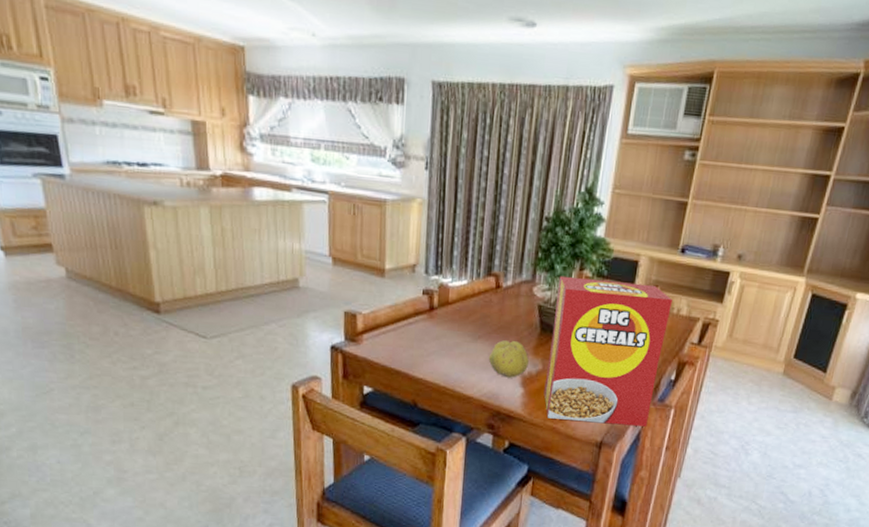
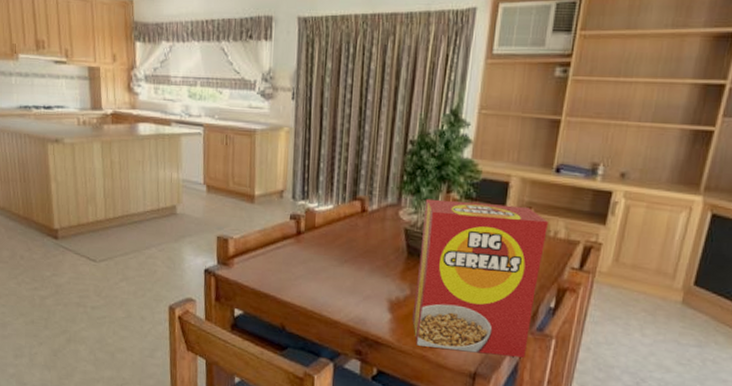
fruit: present [488,340,529,378] -> none [355,264,396,303]

